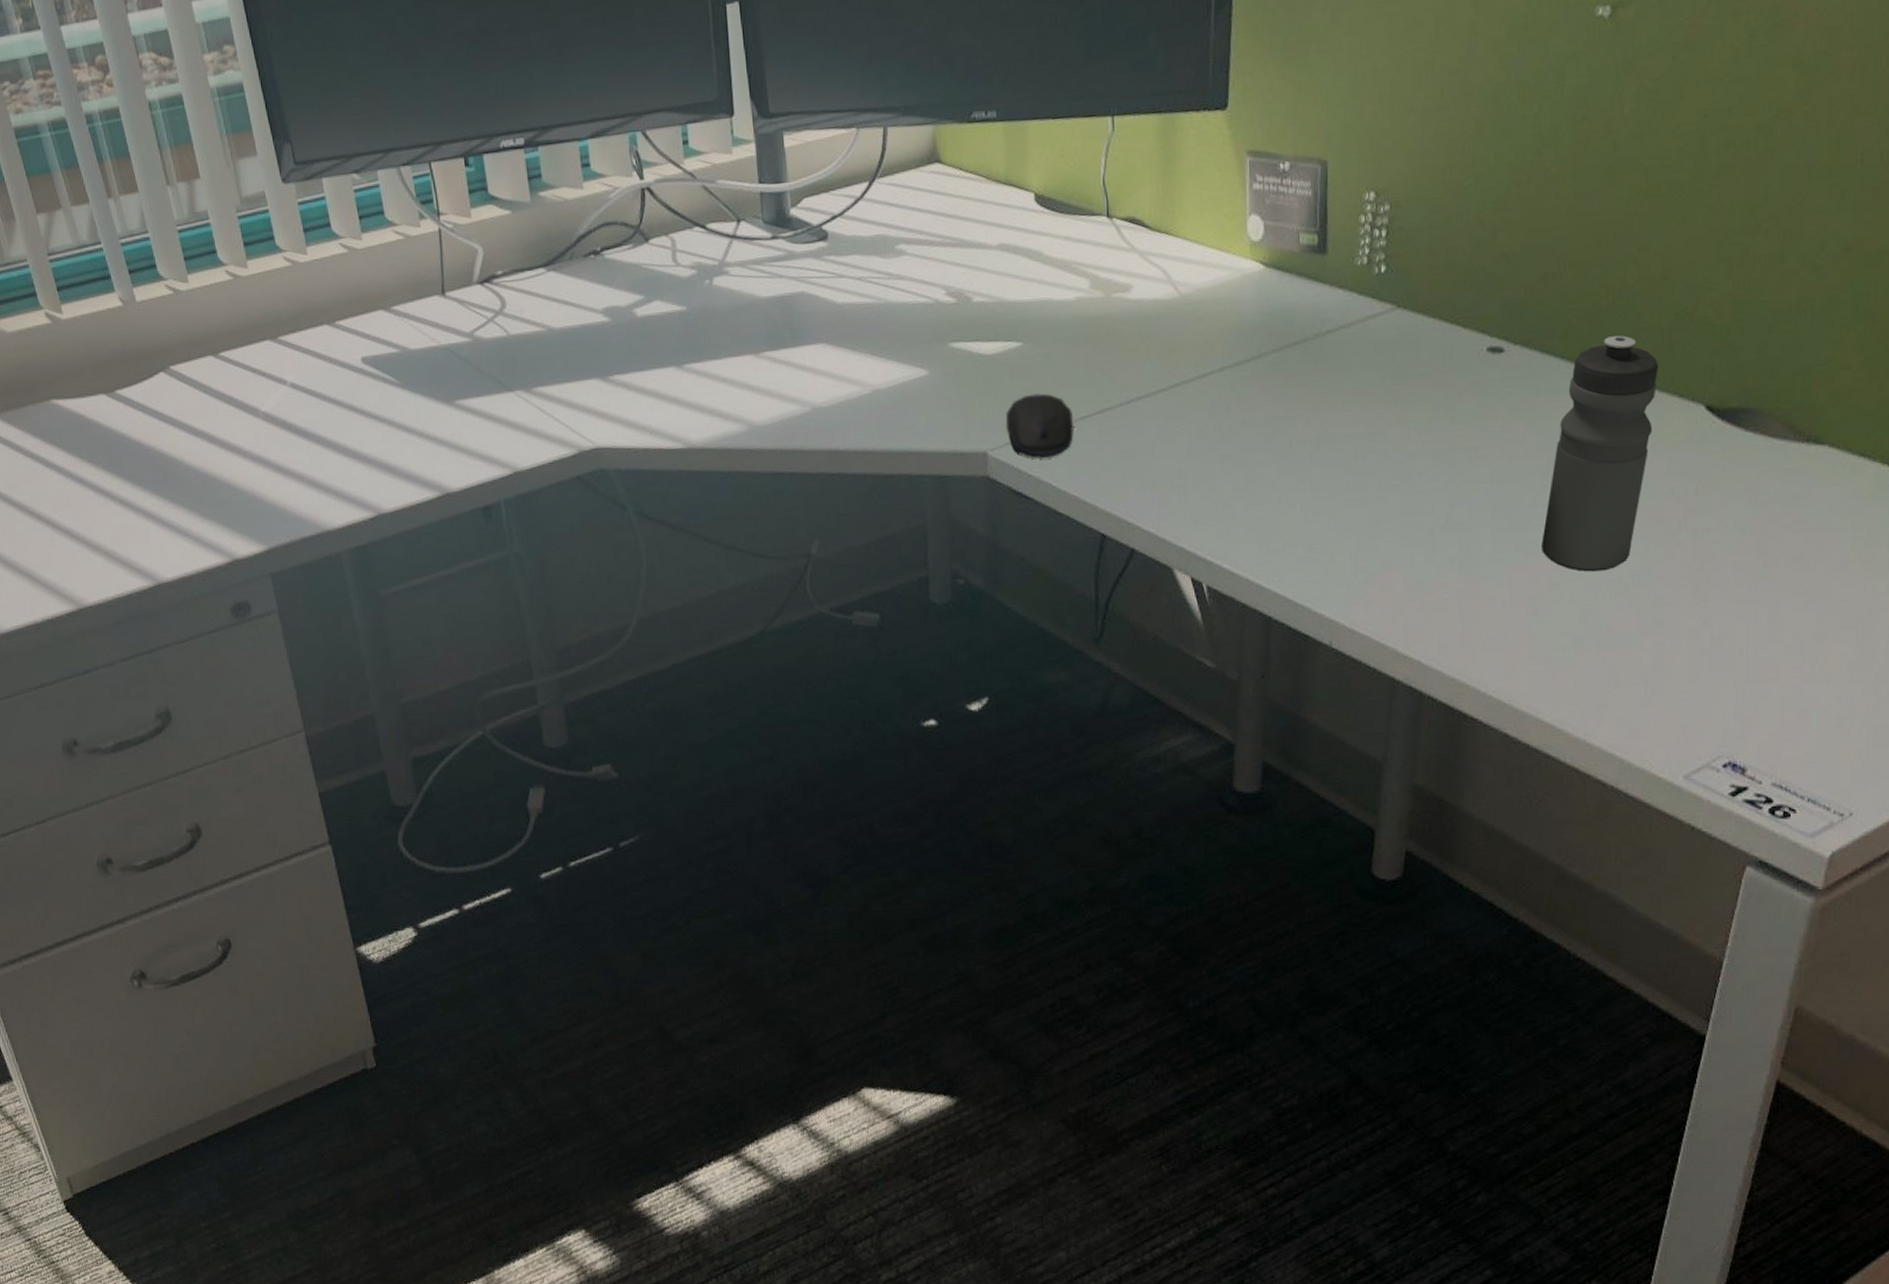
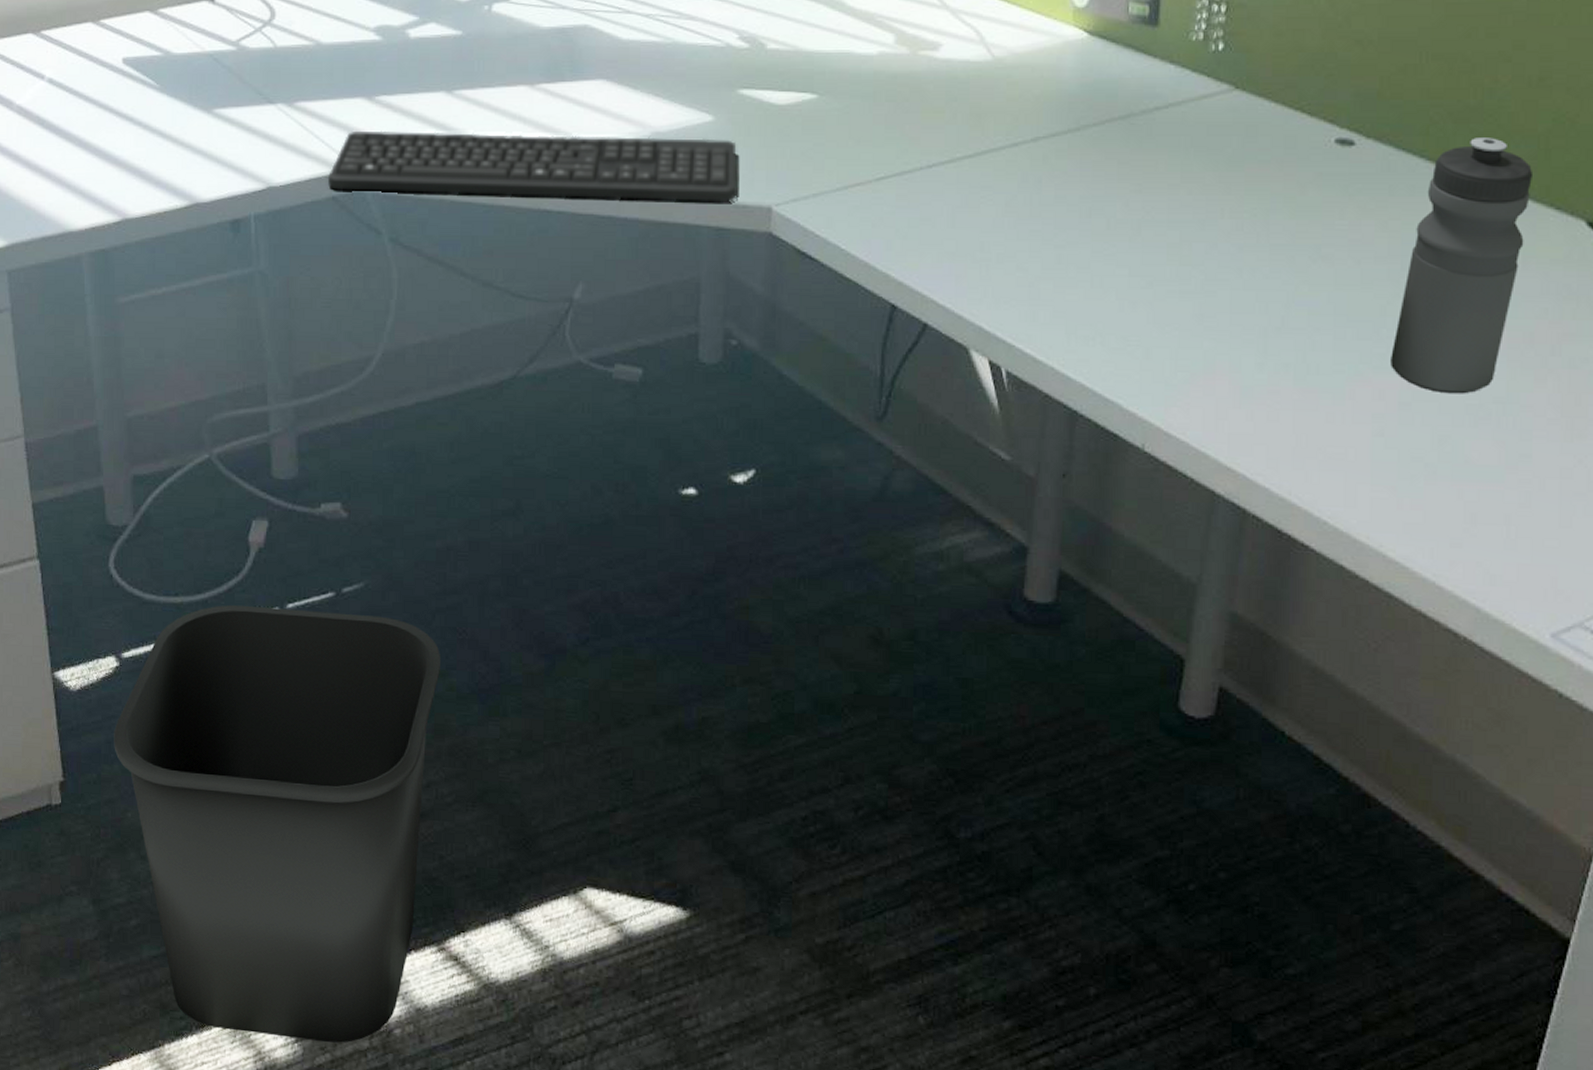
waste bin: none [418,865,716,1251] -> present [114,604,440,1043]
computer keyboard: none [570,392,954,469] -> present [327,130,737,201]
computer mouse: present [1005,392,1074,459] -> none [793,148,869,219]

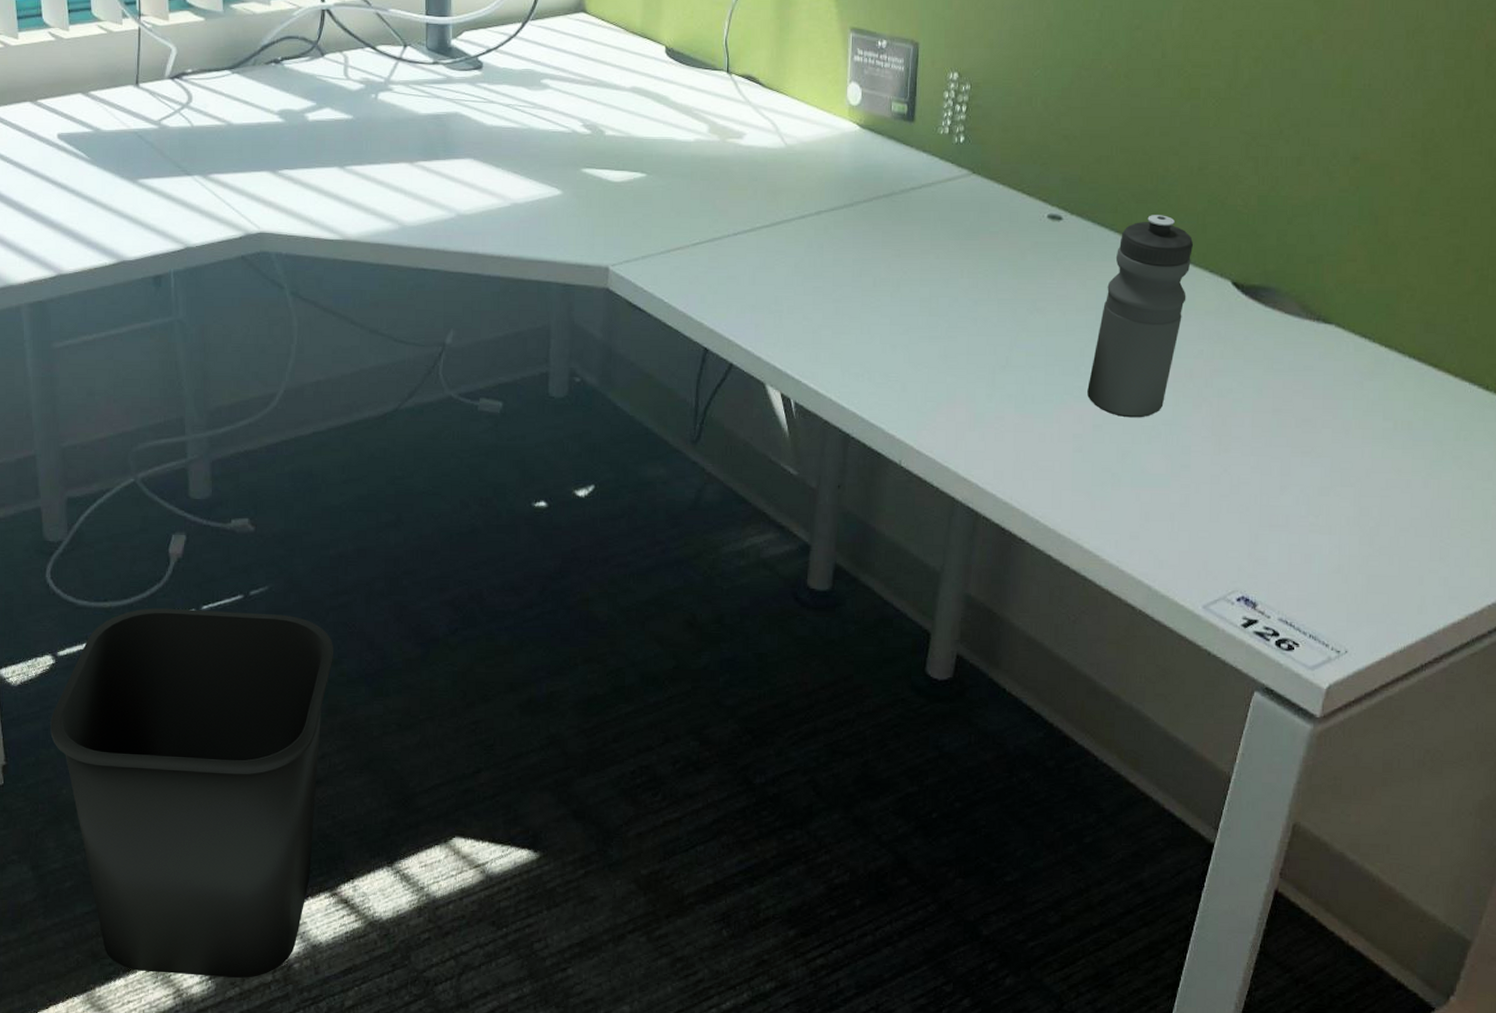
computer keyboard: present [327,130,737,201] -> none [237,199,581,262]

